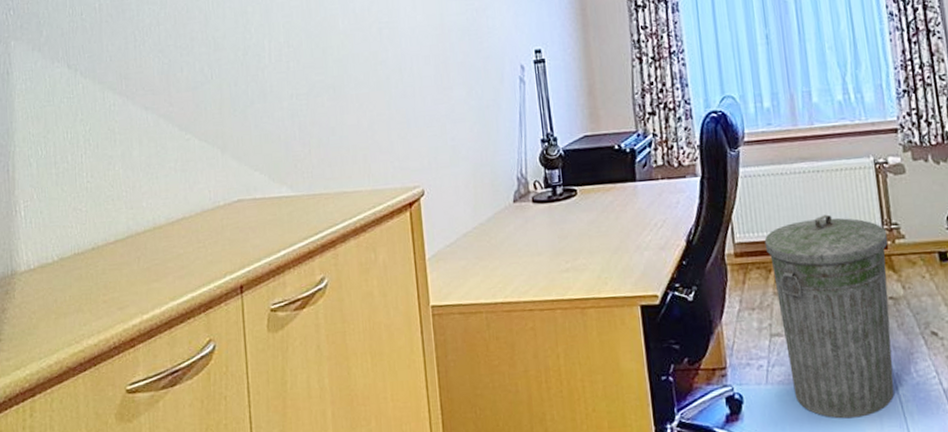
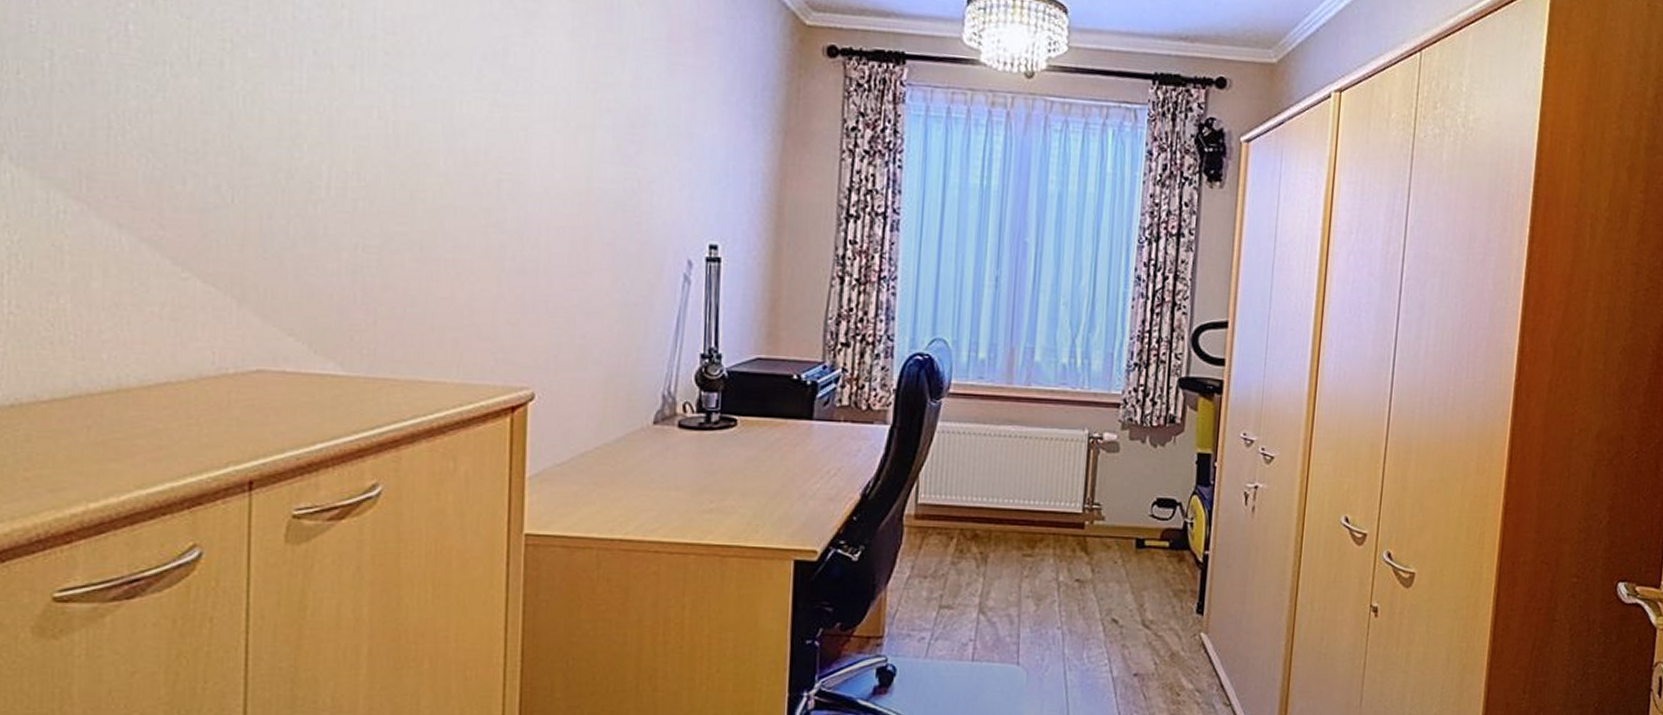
trash can: present [764,214,894,419] -> none [951,485,1087,700]

